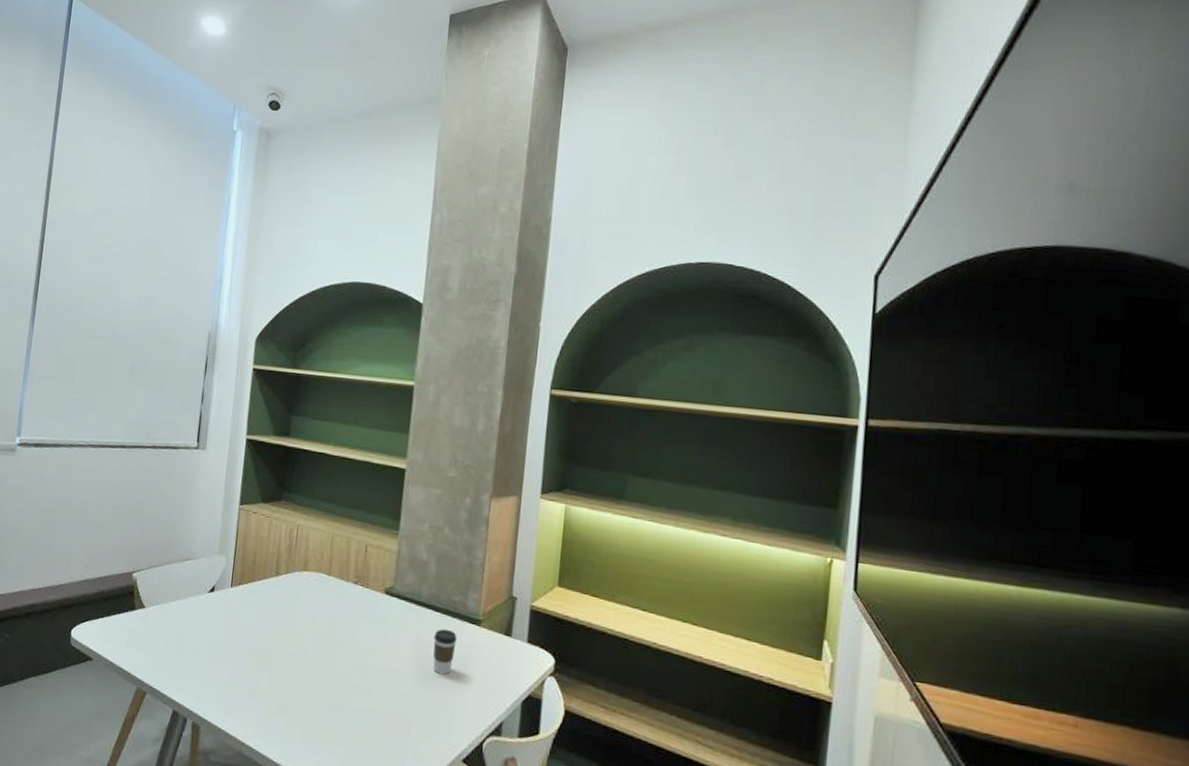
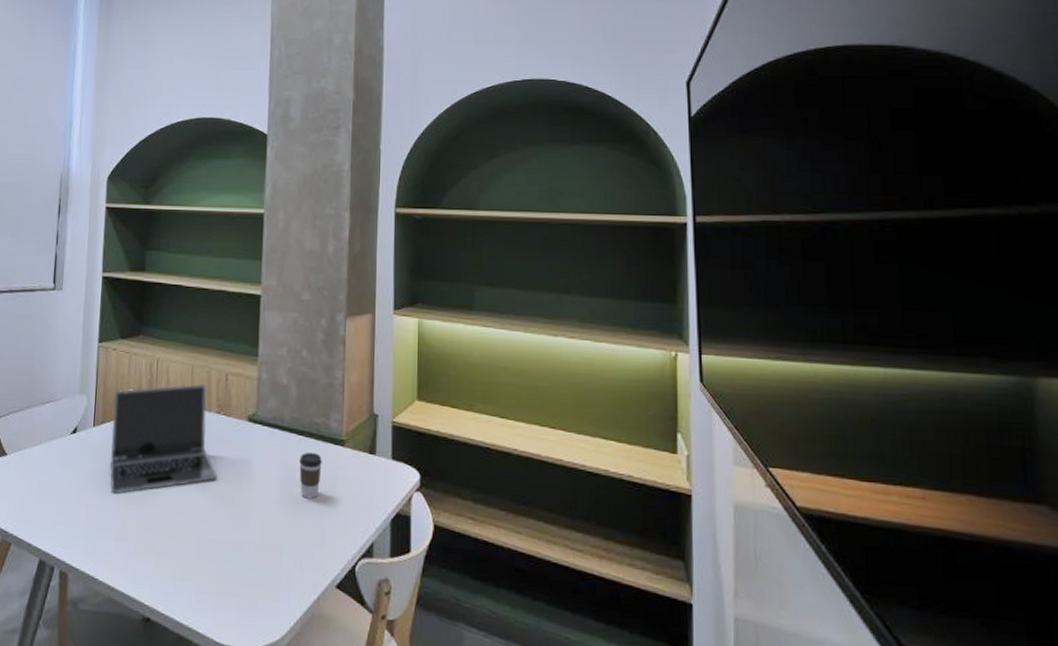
laptop: none [245,552,351,655] -> present [109,384,217,495]

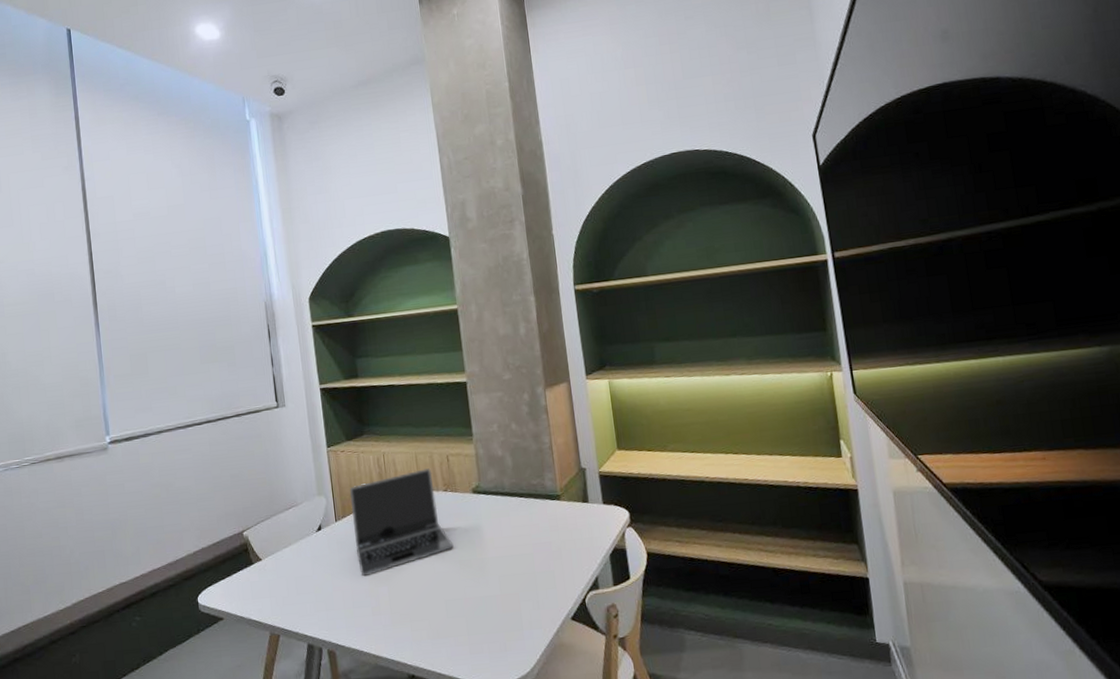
coffee cup: present [299,452,322,499] -> none [523,510,544,550]

